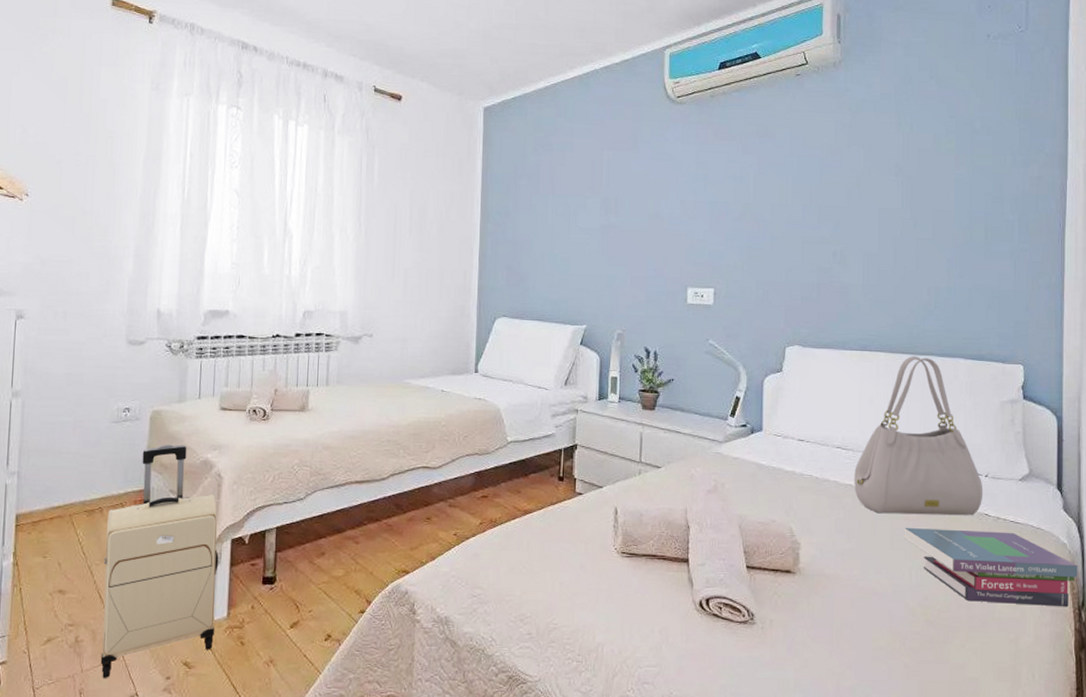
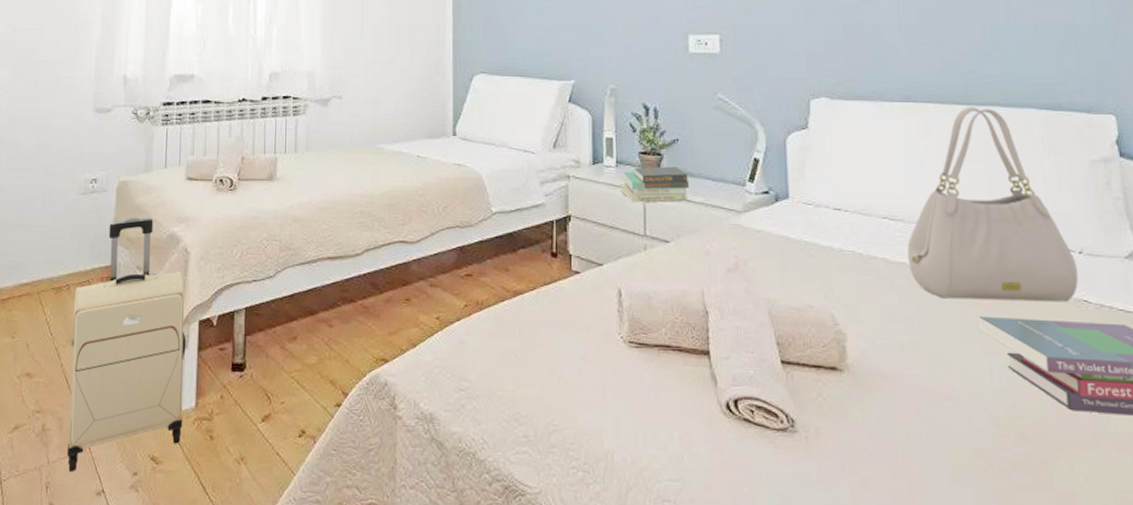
books: none [621,402,681,434] -> present [620,166,690,203]

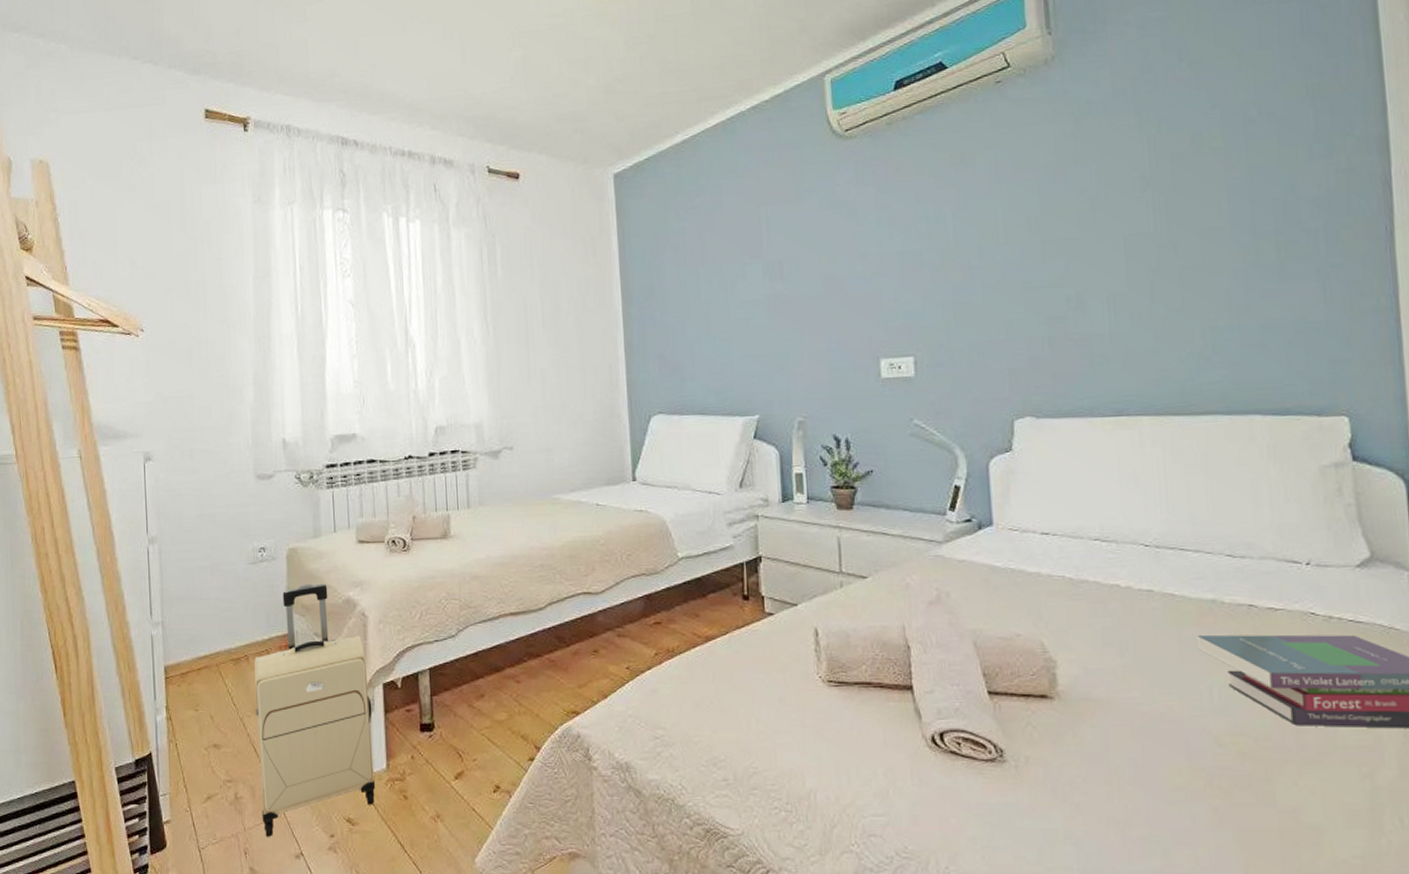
books: present [620,166,690,203] -> none [812,499,887,539]
handbag: present [907,107,1079,303] -> none [1120,417,1306,619]

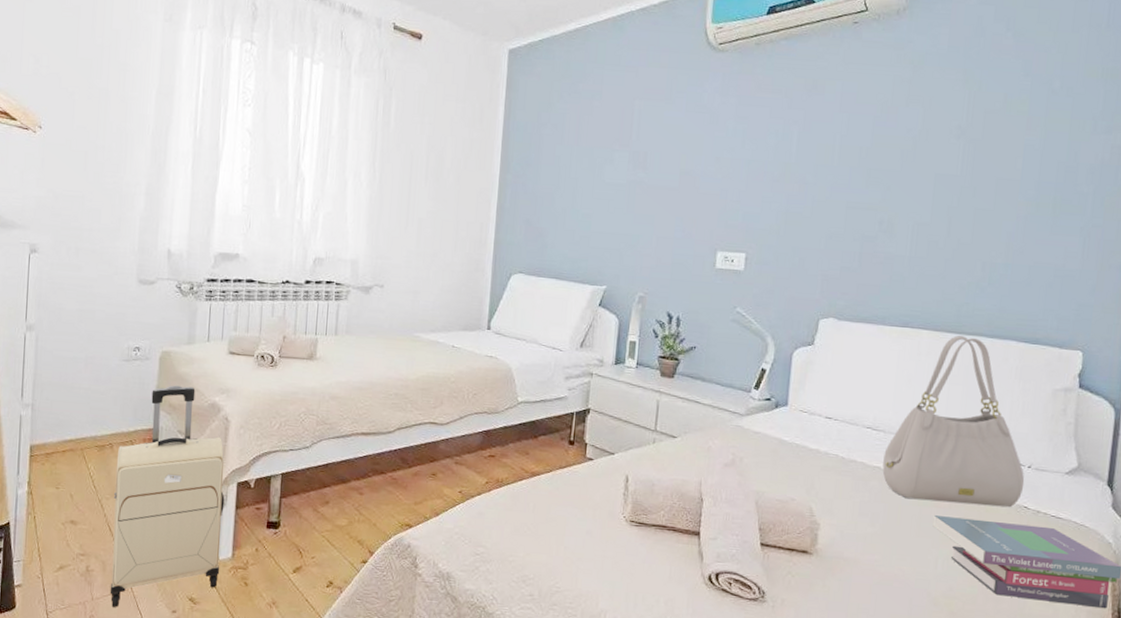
handbag: none [1120,417,1306,619] -> present [882,336,1025,508]

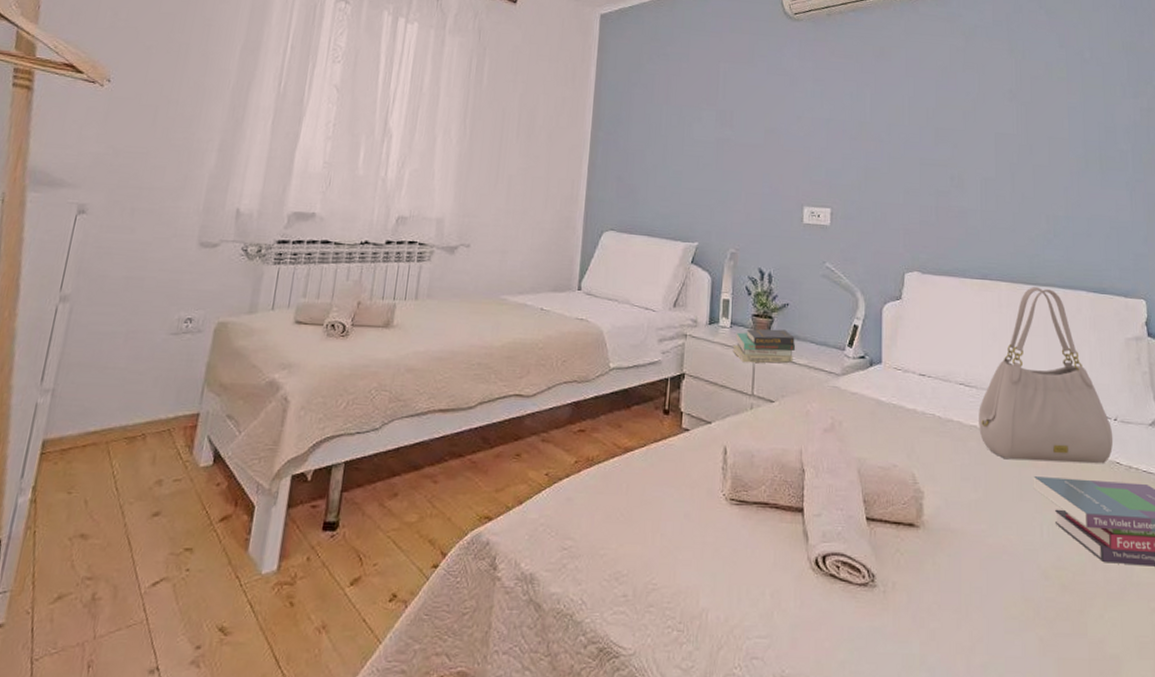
suitcase: present [110,385,225,607] -> none [118,361,279,647]
books: none [637,369,701,402] -> present [732,329,796,364]

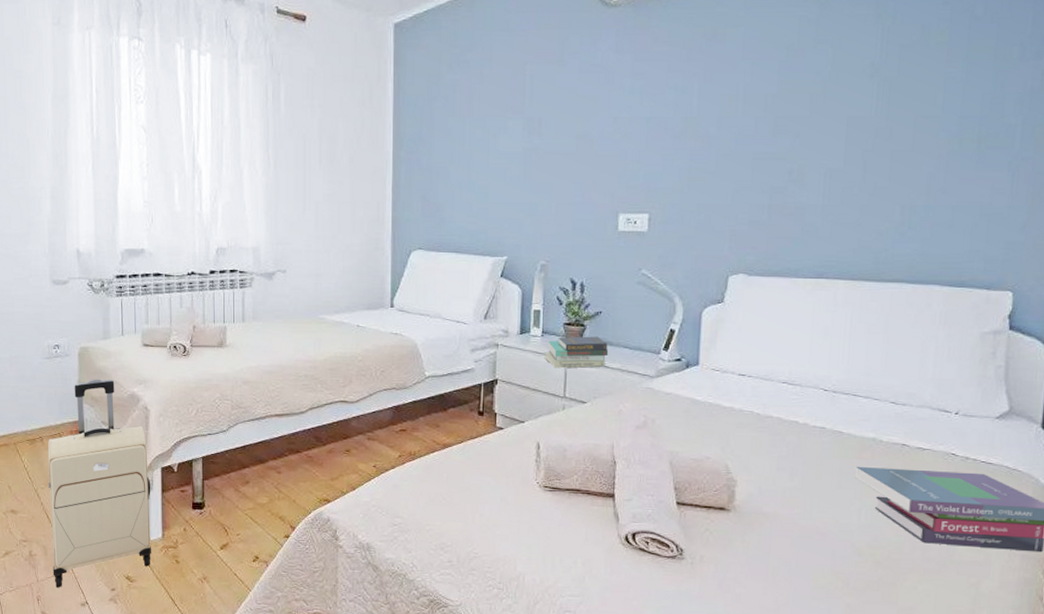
suitcase: none [118,361,279,647] -> present [47,379,152,588]
handbag: present [979,287,1114,464] -> none [800,284,952,456]

